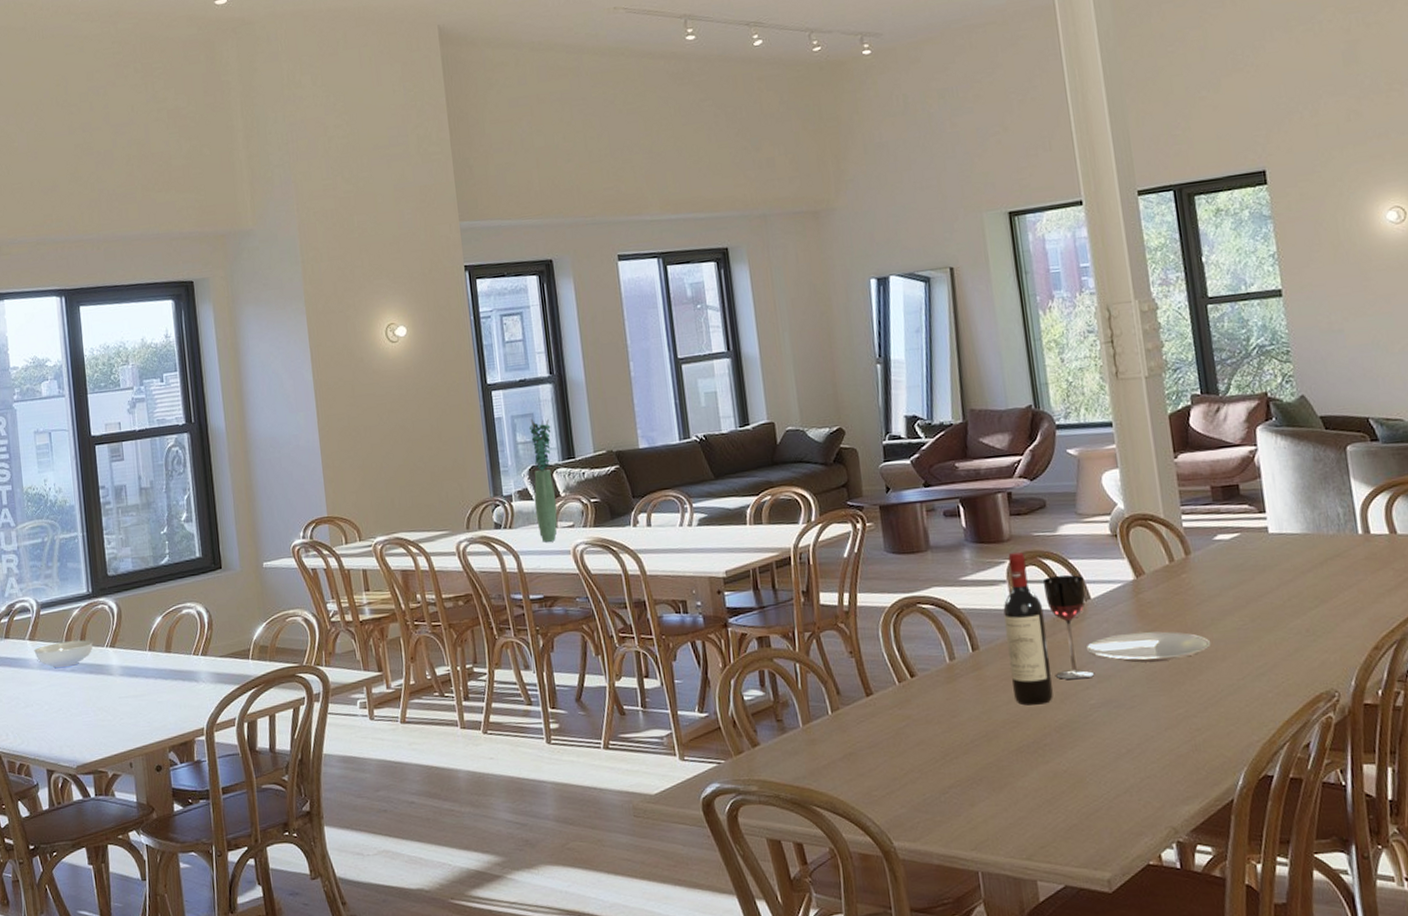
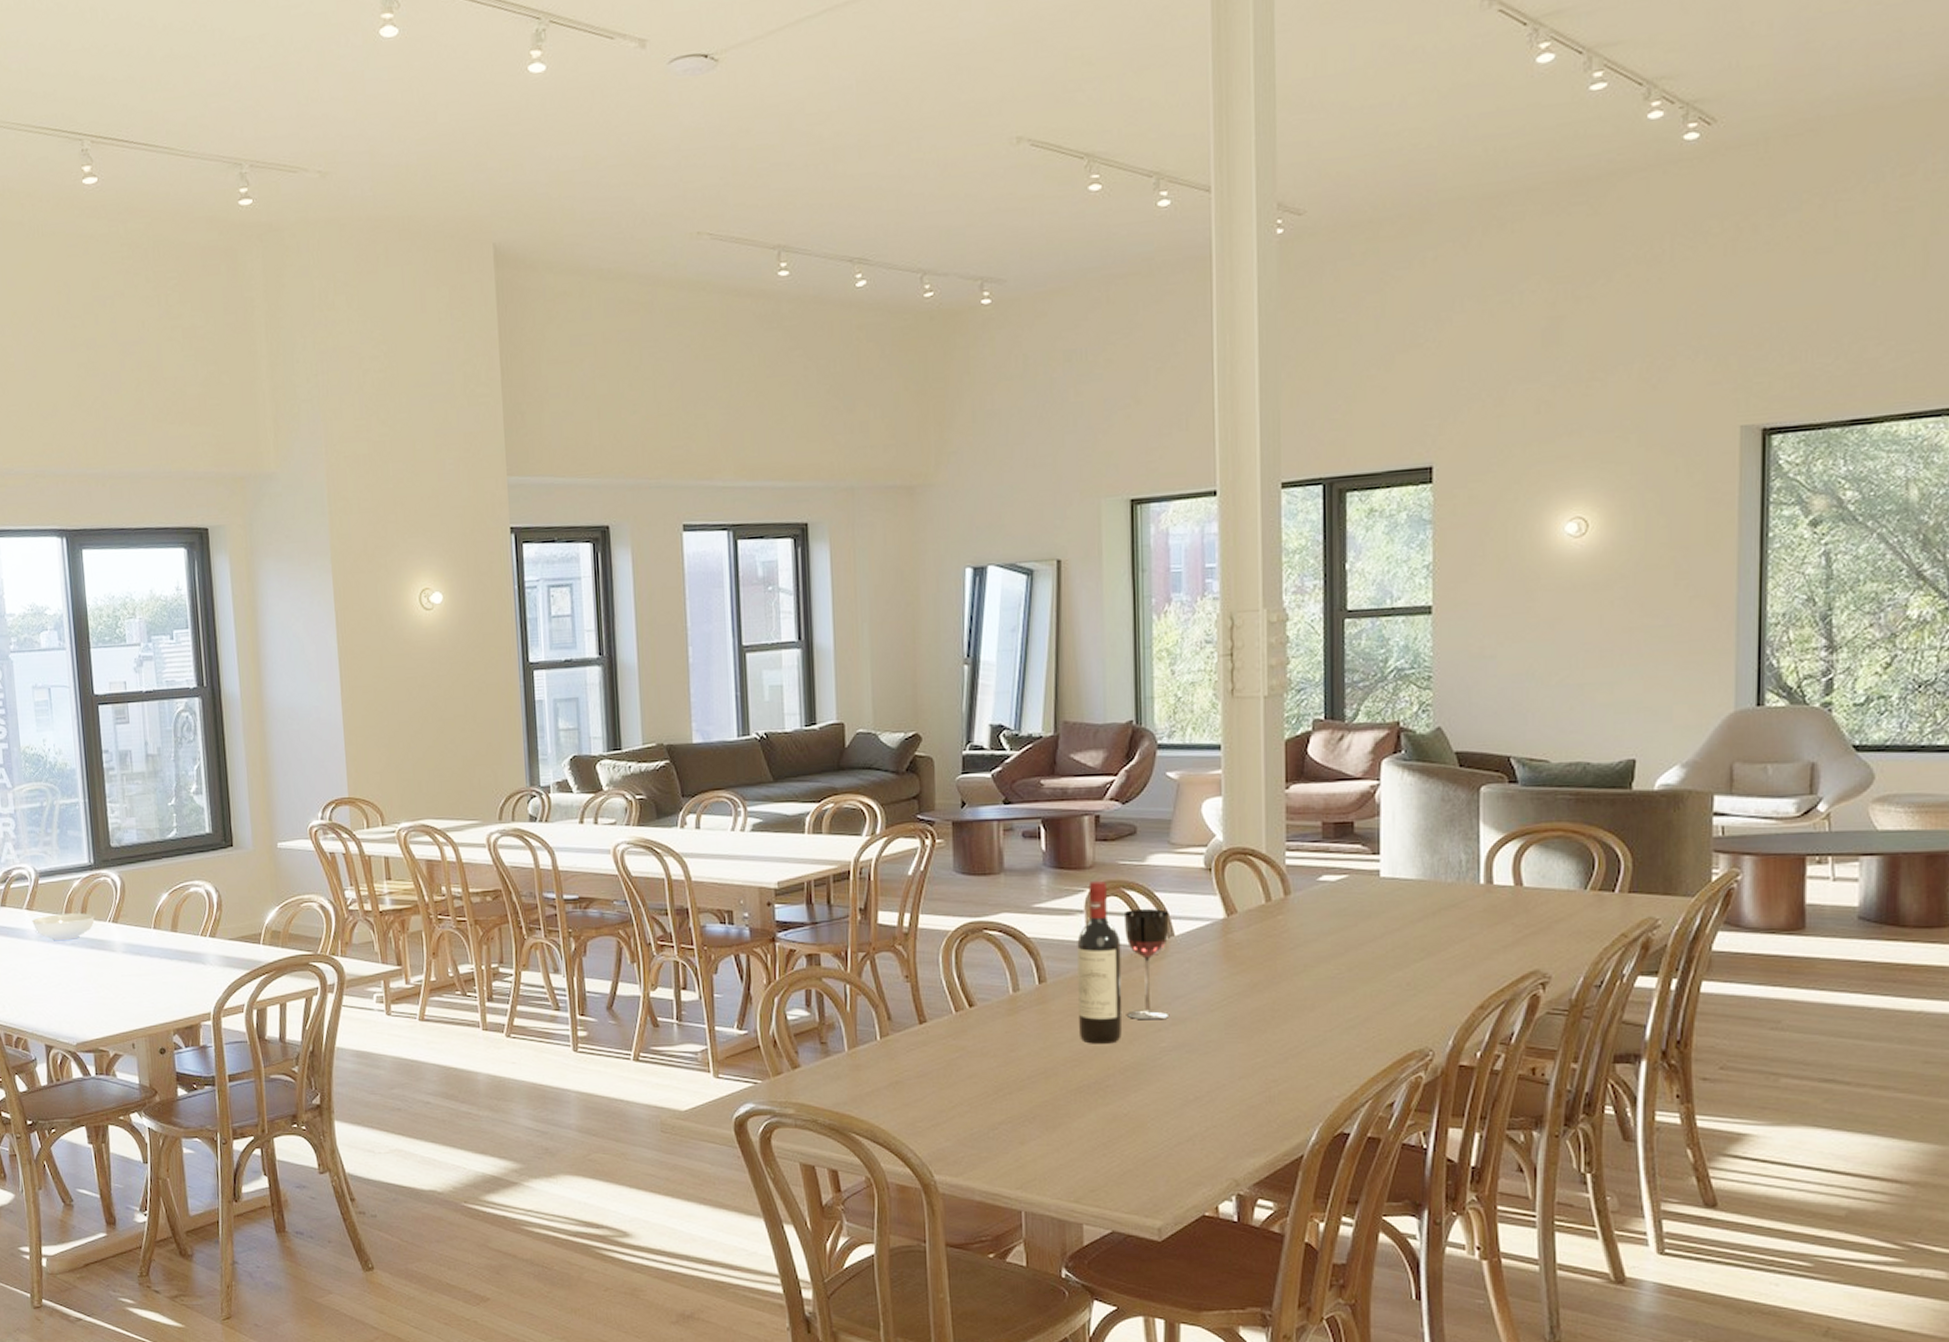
vase: present [528,418,558,542] -> none [572,703,599,839]
plate: present [1086,631,1211,663] -> none [1163,975,1301,1007]

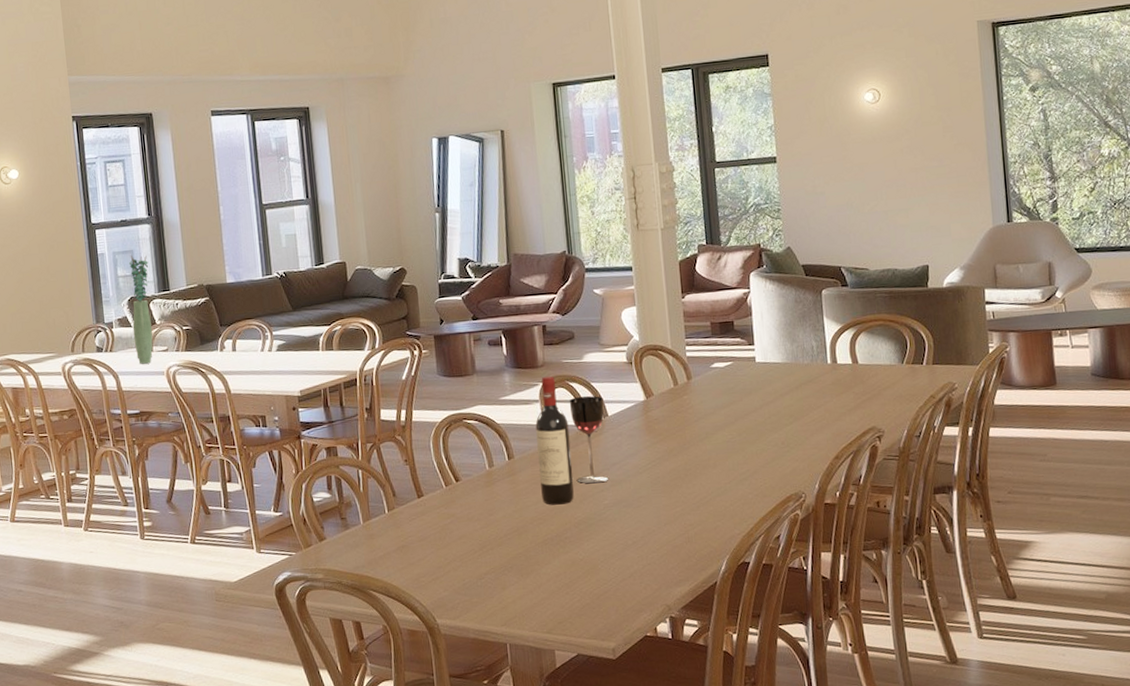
vase: none [572,703,599,839] -> present [128,255,153,364]

